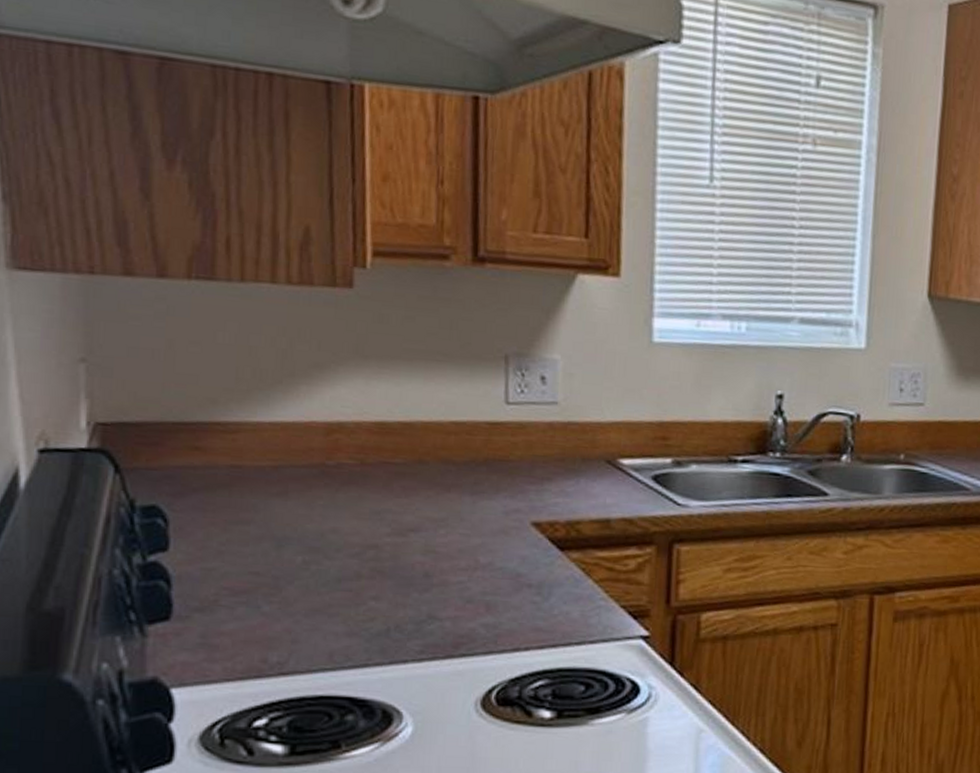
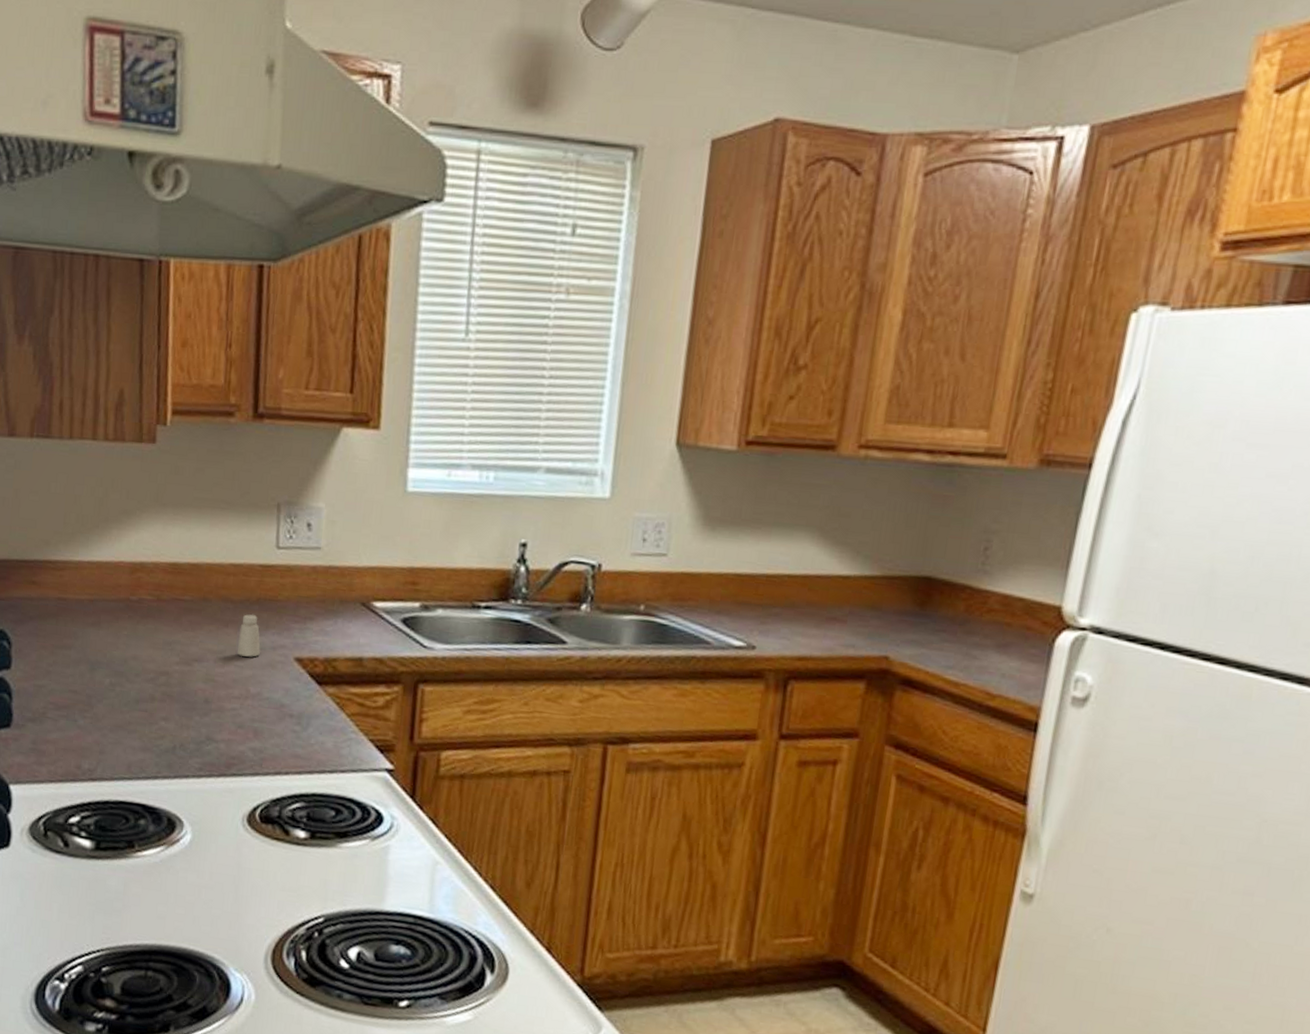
saltshaker: none [463,476,490,524] -> present [238,614,261,657]

